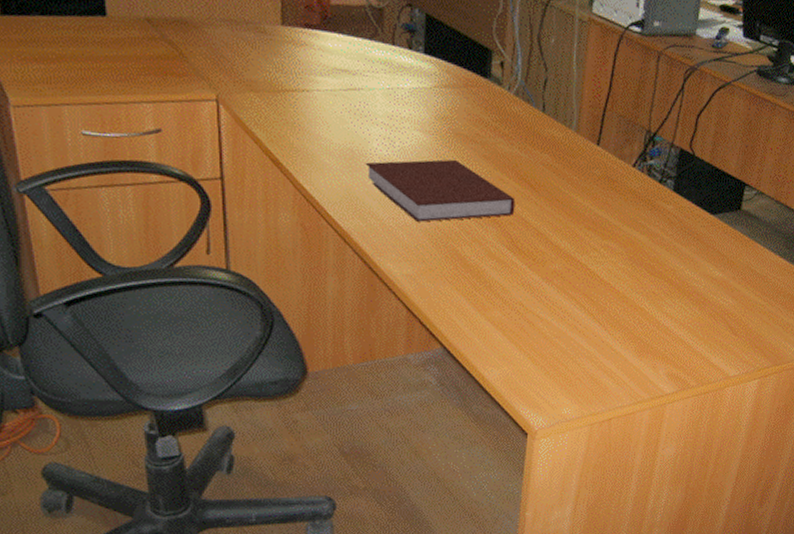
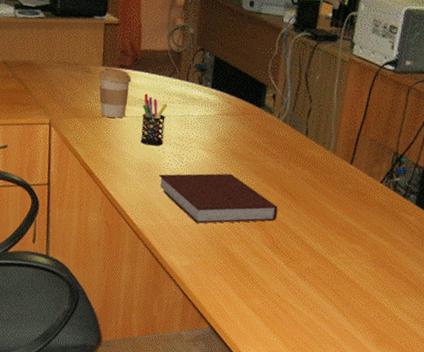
coffee cup: none [277,26,321,92] -> present [98,67,132,118]
pen holder: none [338,60,371,127] -> present [140,93,168,146]

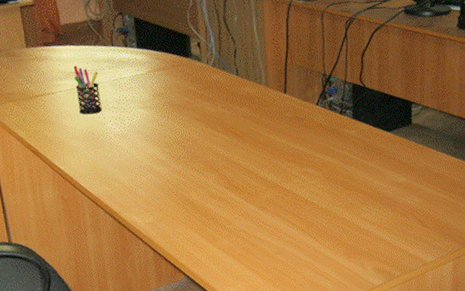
coffee cup: present [98,67,132,118] -> none [24,47,59,96]
notebook: present [158,173,278,224] -> none [104,125,227,180]

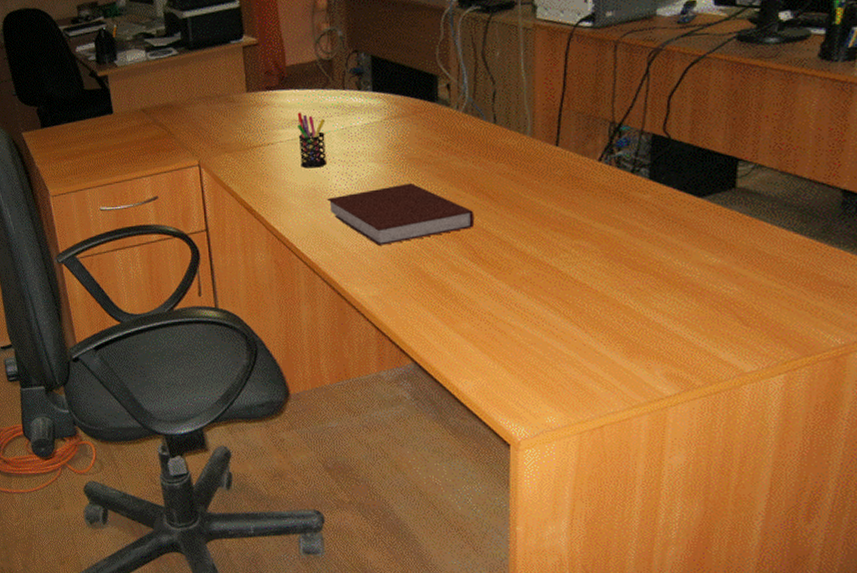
notebook: none [104,125,227,180] -> present [326,182,475,246]

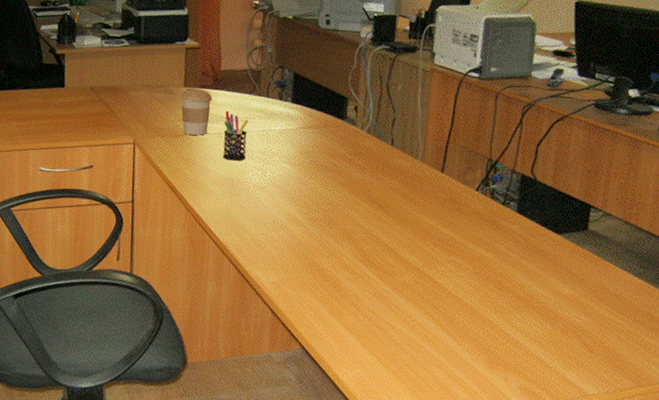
coffee cup: none [244,91,281,146] -> present [180,88,213,135]
notebook: present [326,182,475,246] -> none [241,185,368,238]

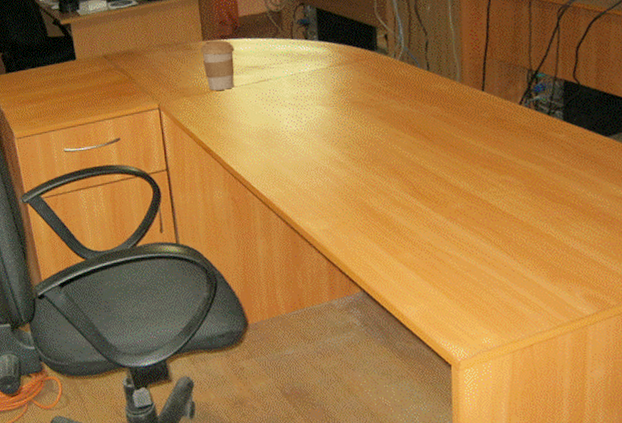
pen holder: present [223,111,249,161] -> none [250,59,278,112]

